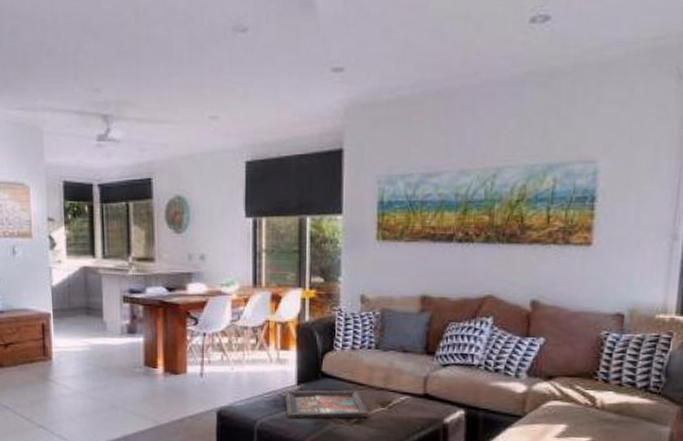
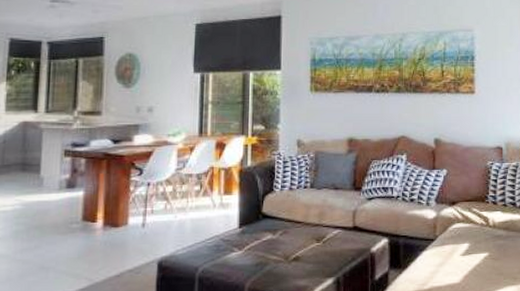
decorative tray: present [285,390,370,419] -> none [227,228,307,262]

